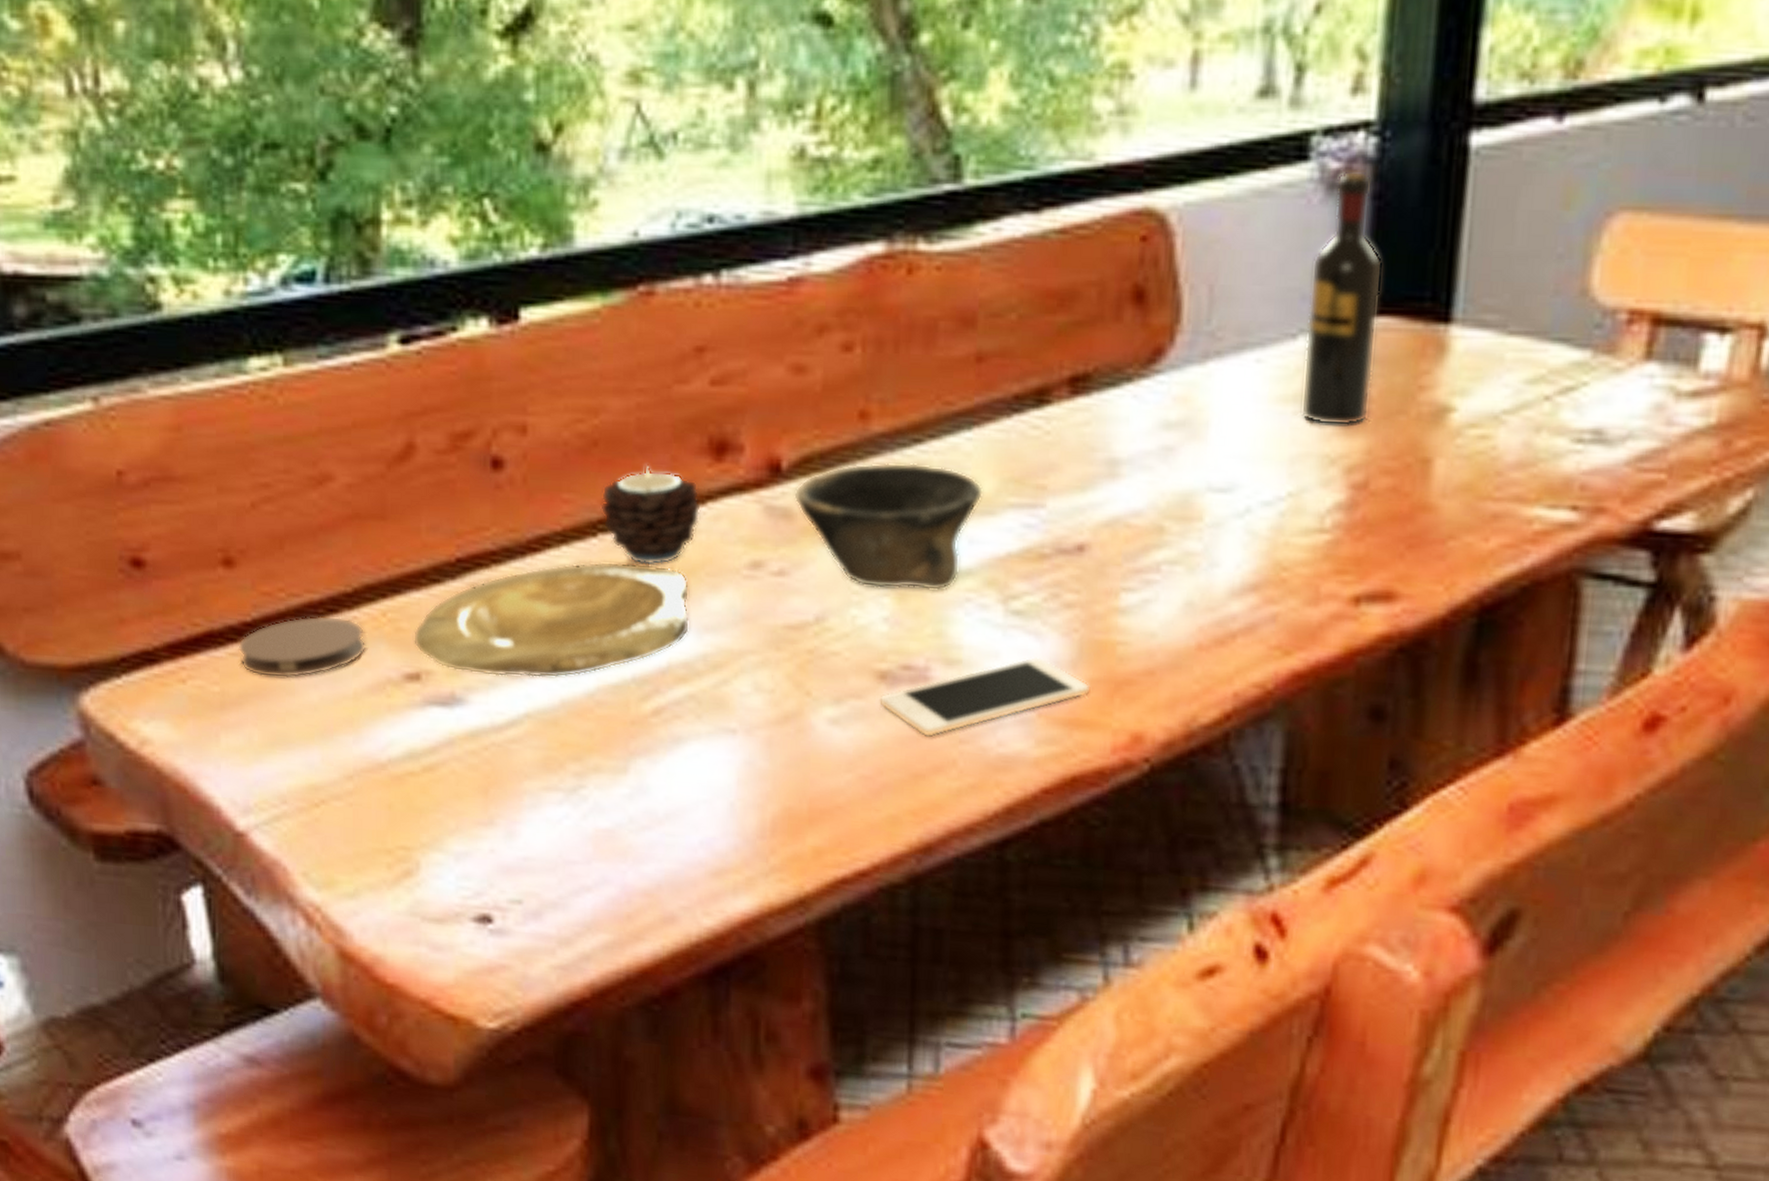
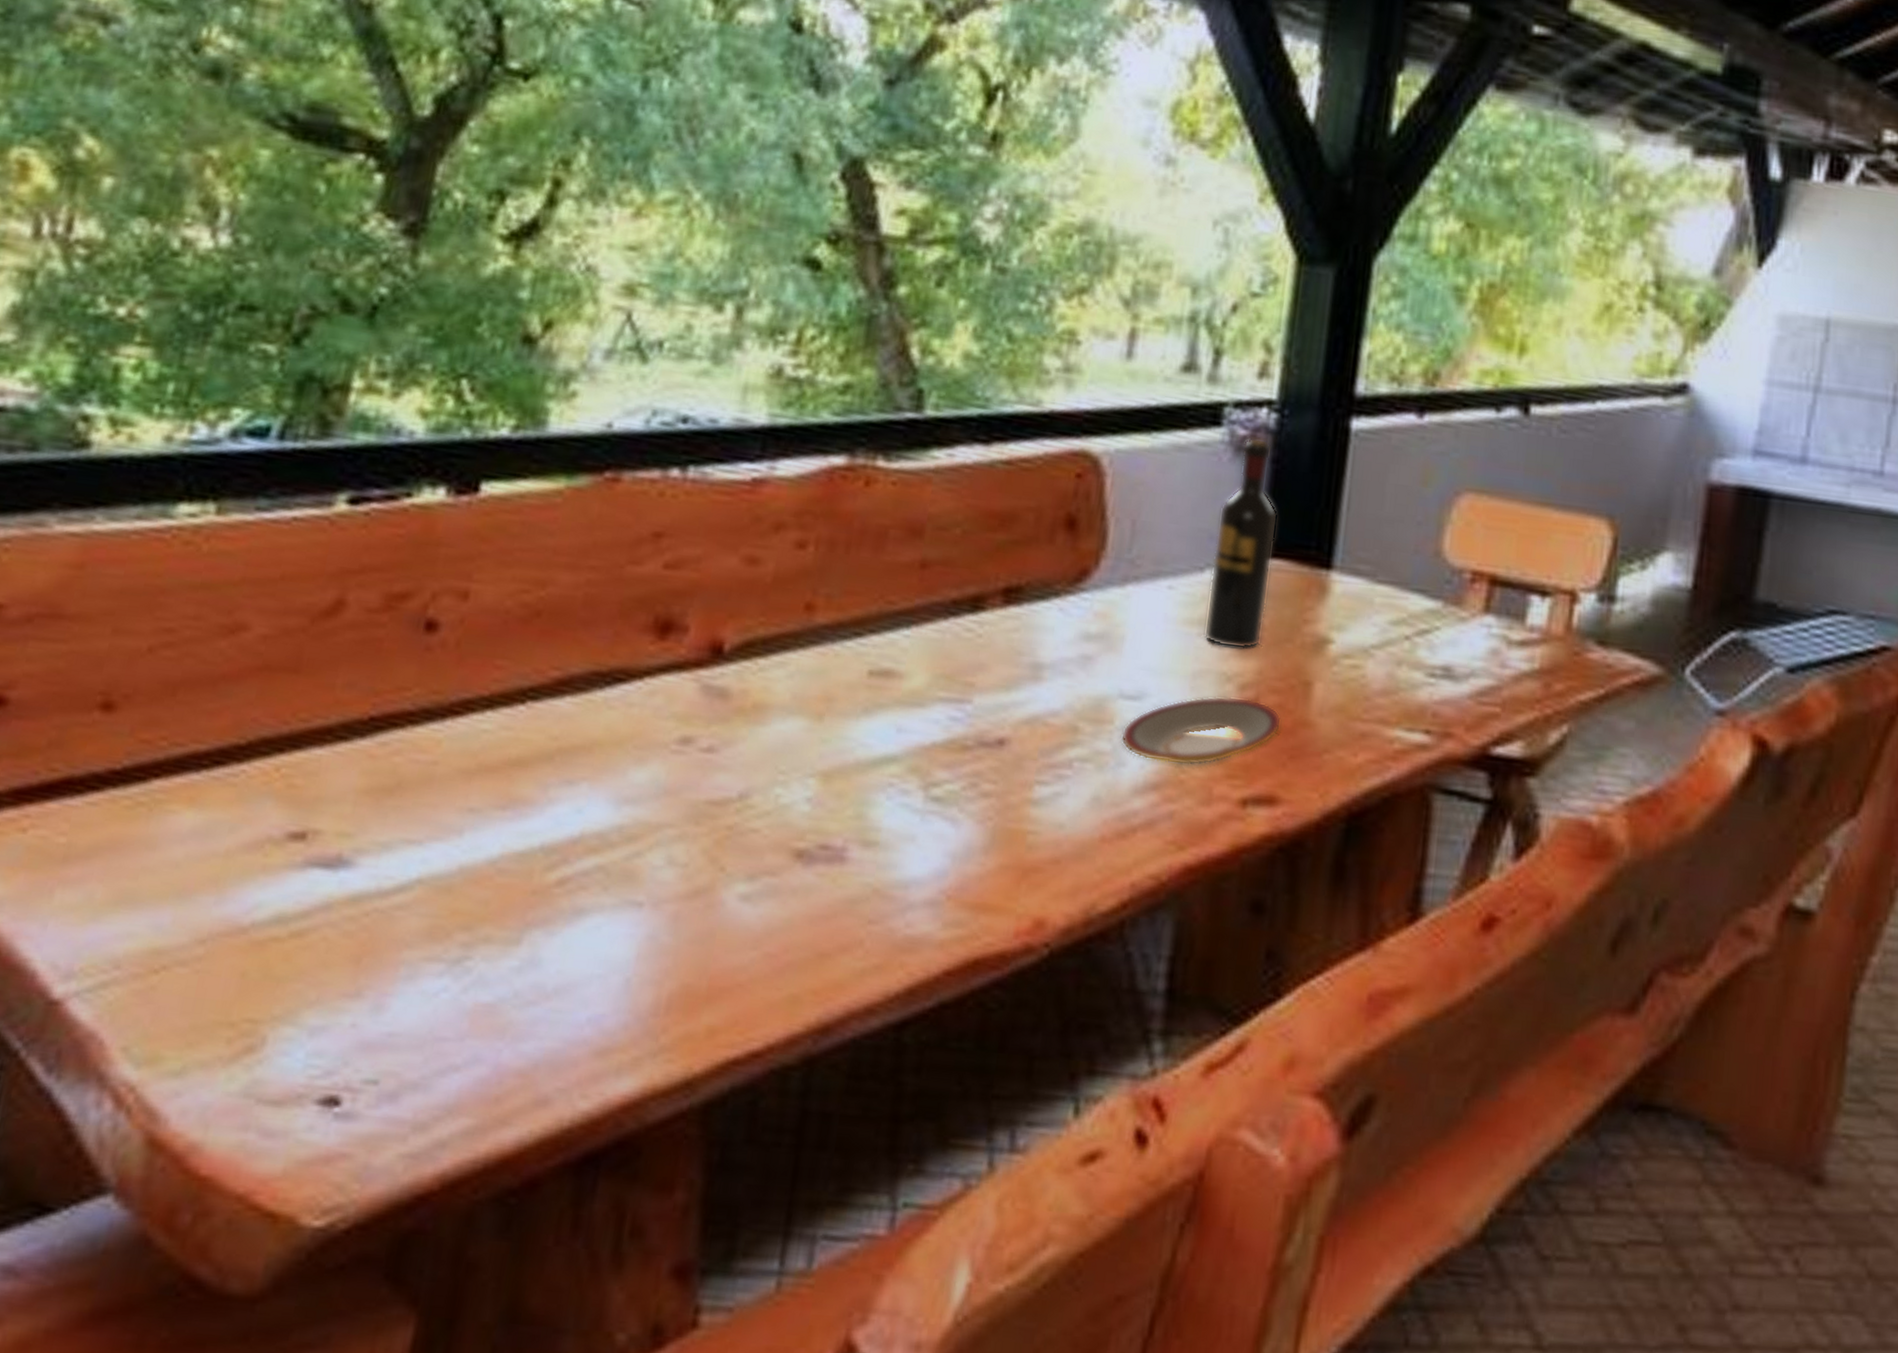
coaster: present [238,615,367,679] -> none [98,767,251,832]
plate: present [413,561,690,678] -> none [305,728,615,844]
candle: present [600,465,701,566] -> none [533,638,638,736]
bowl: present [794,462,984,591] -> none [732,651,916,775]
cell phone: present [880,656,1091,738] -> none [794,841,1000,917]
plate: none [1213,481,1397,563] -> present [1121,696,1282,766]

